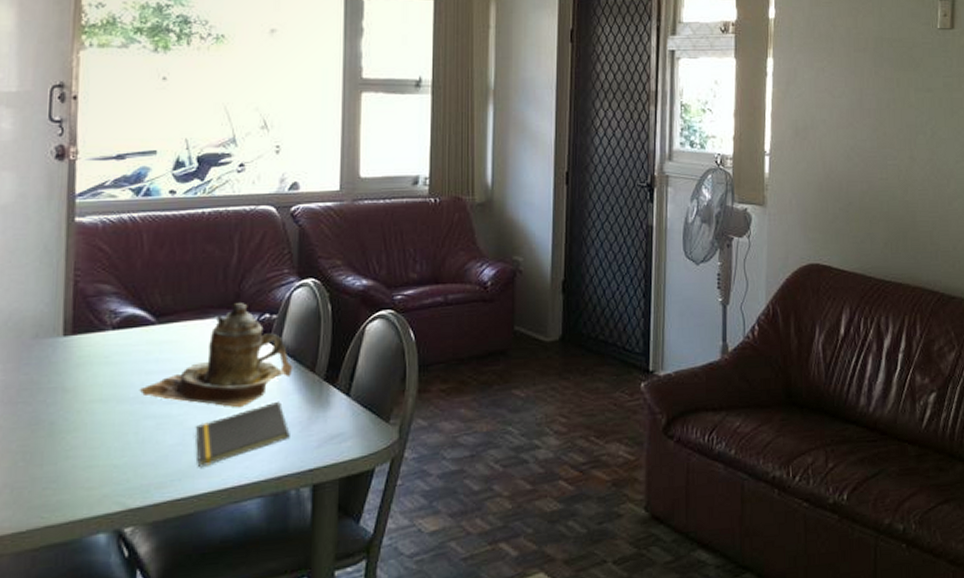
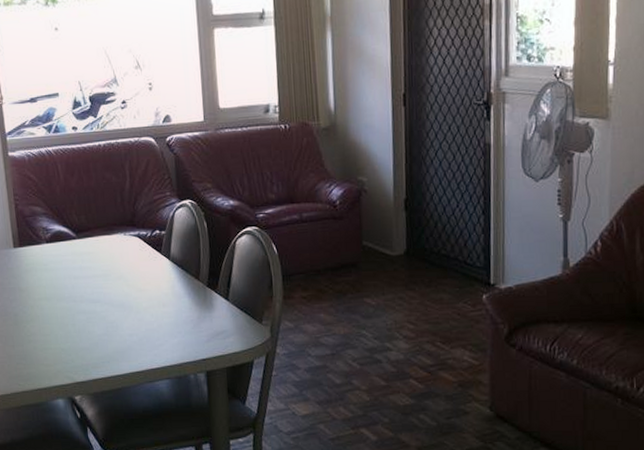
teapot: present [139,303,293,408] -> none [71,221,182,307]
notepad: present [194,401,290,468] -> none [114,302,185,354]

